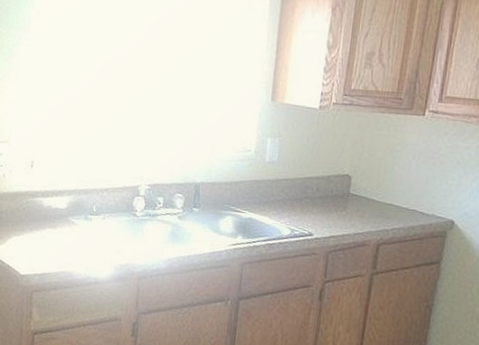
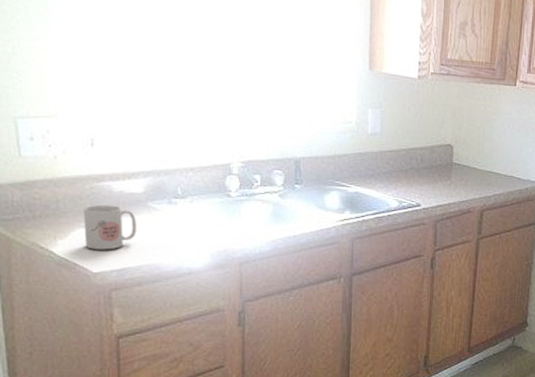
mug: none [18,216,59,257] -> present [82,204,137,250]

